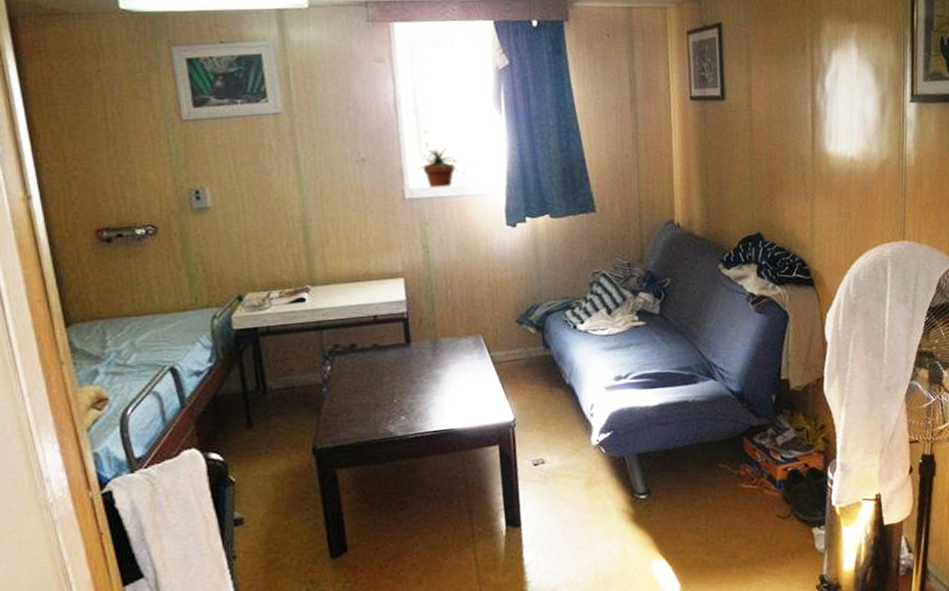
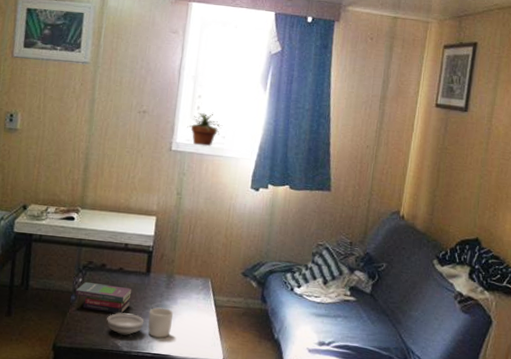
books: none [325,365,394,400] -> present [75,281,132,314]
bowl: none [371,392,416,420] -> present [107,313,145,336]
mug: none [418,378,449,413] -> present [147,307,174,339]

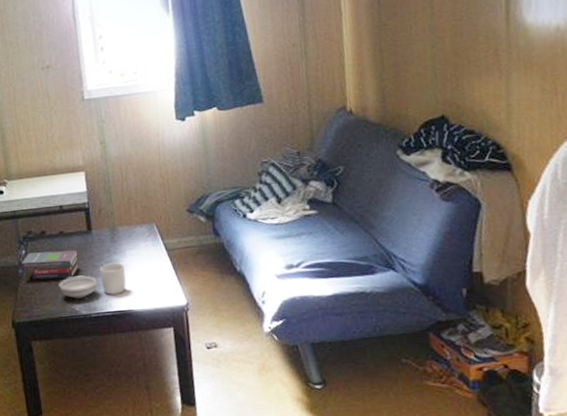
potted plant: present [187,112,223,147] -> none [95,50,132,89]

